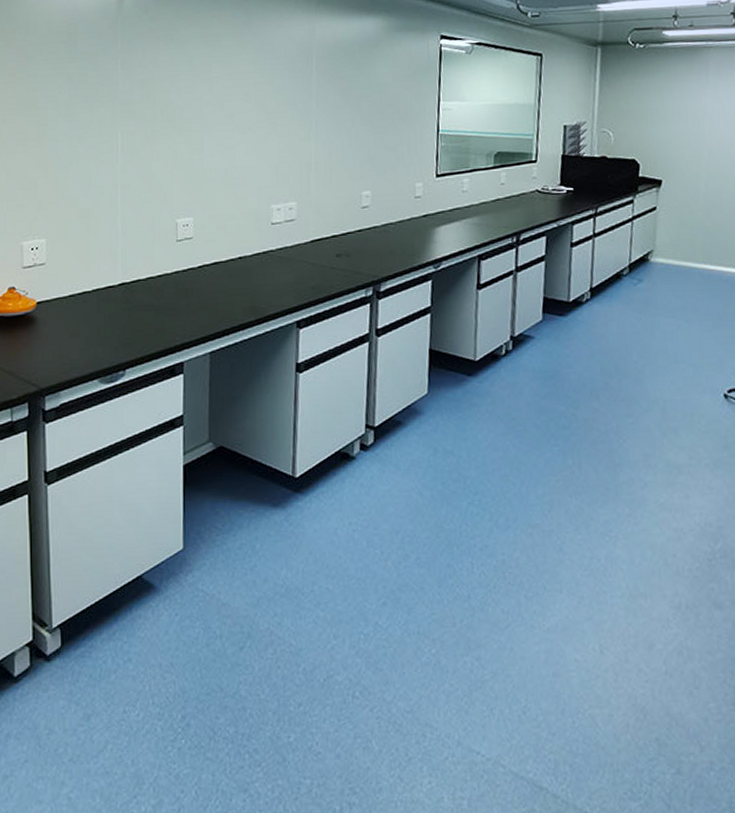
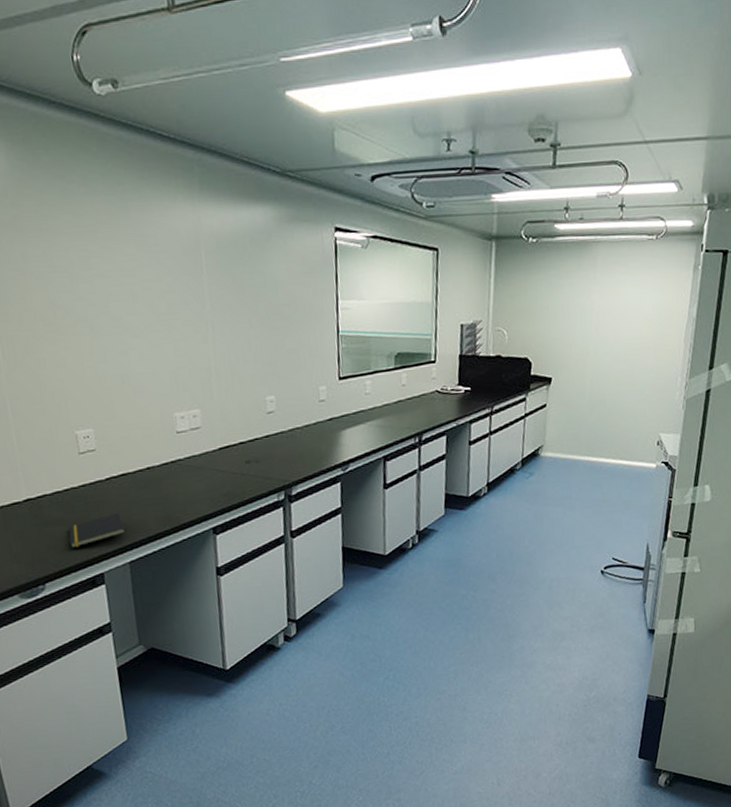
notepad: none [155,300,211,335] -> present [69,512,126,548]

